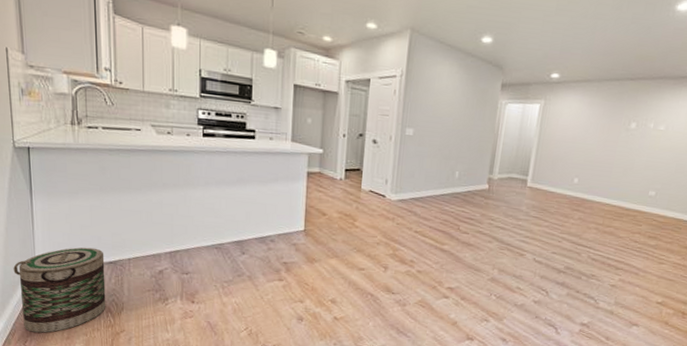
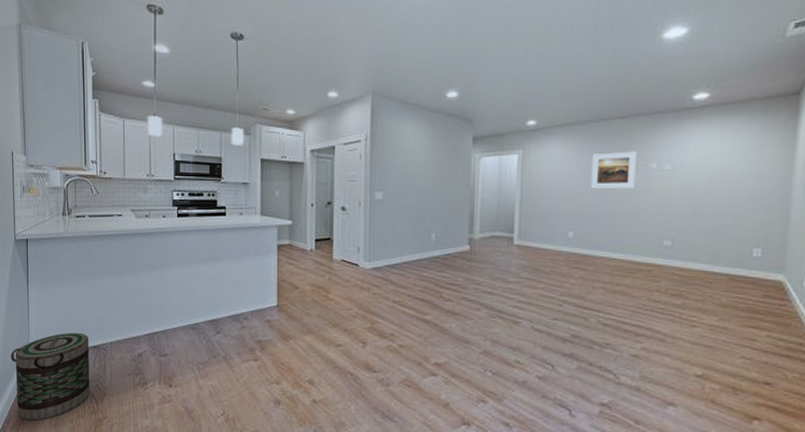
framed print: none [597,110,640,145] -> present [590,151,637,190]

